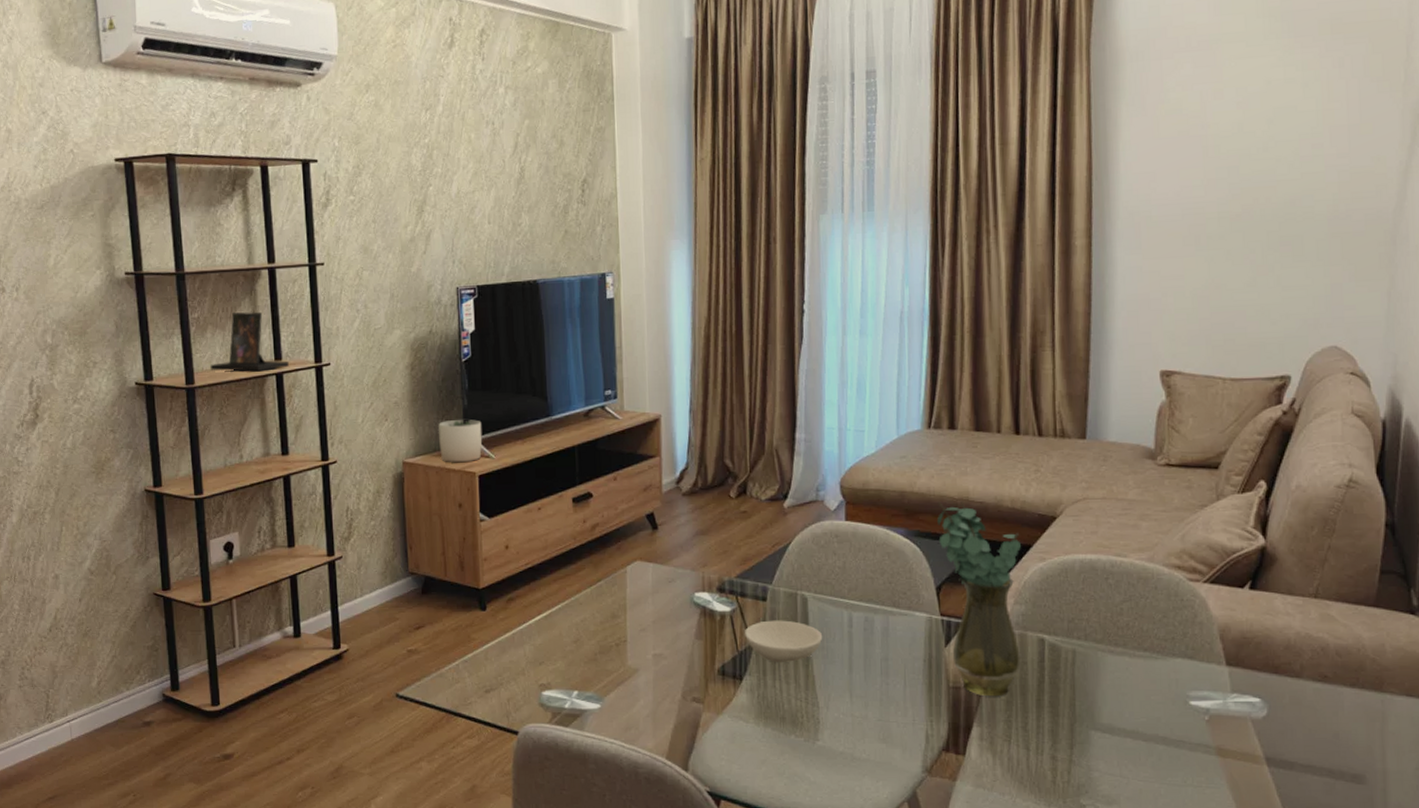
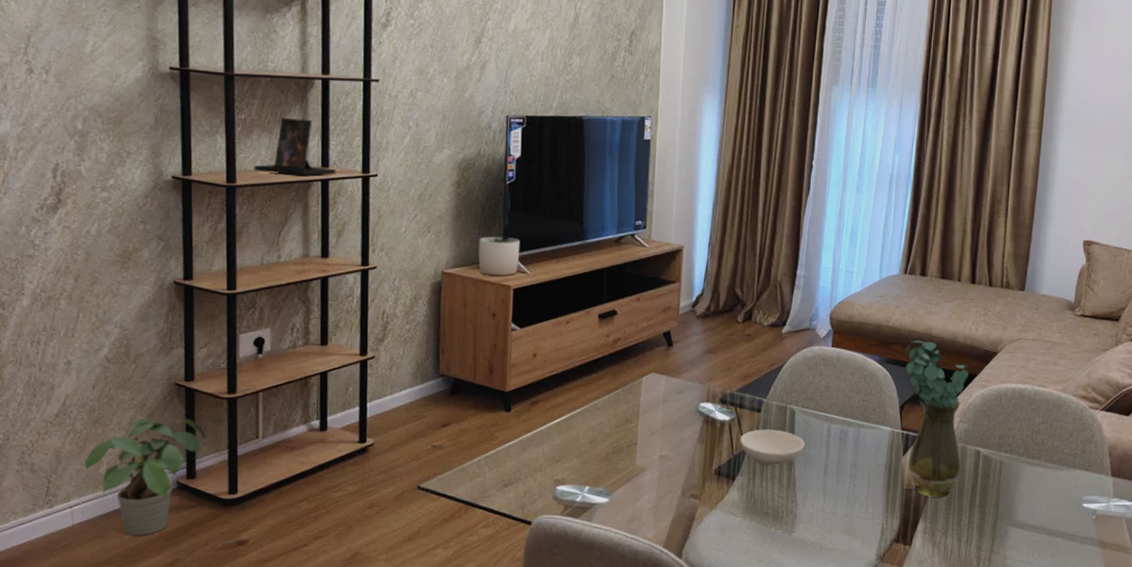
potted plant: none [78,628,187,749] -> present [85,418,207,535]

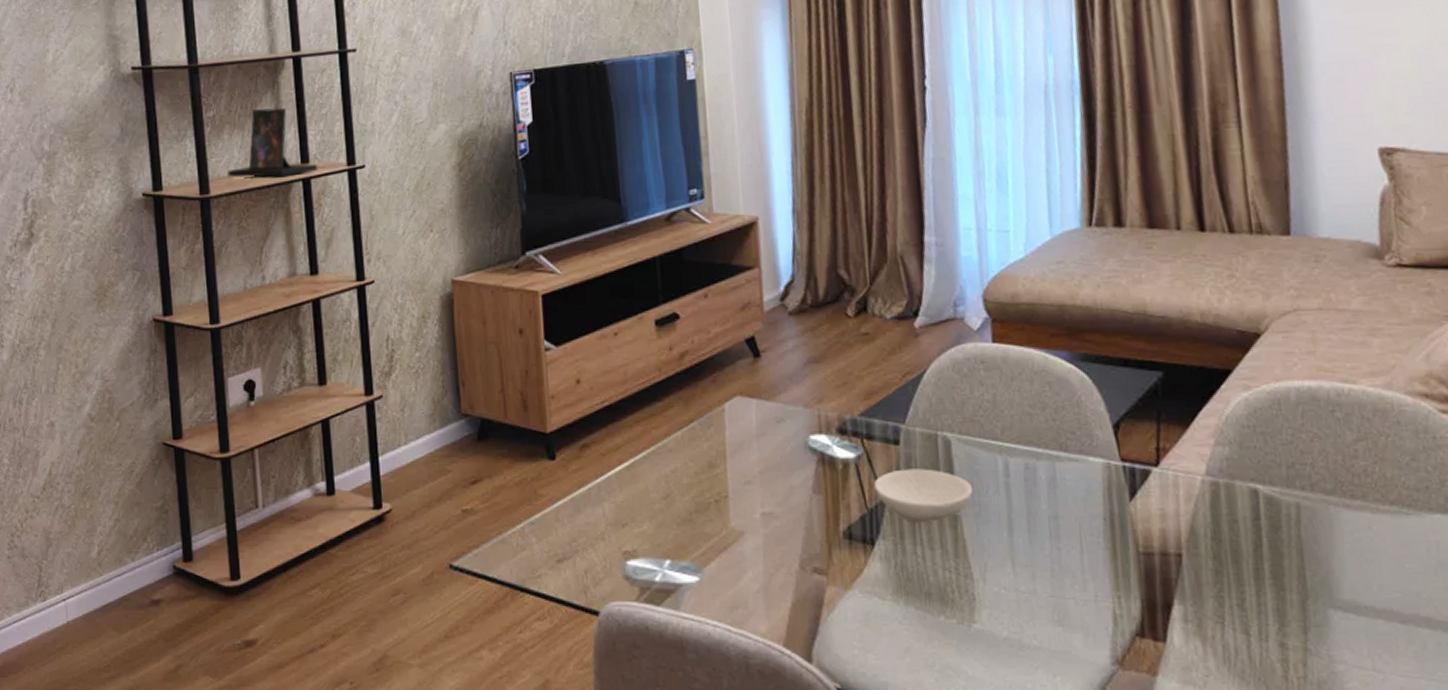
potted plant: present [85,418,207,535] -> none [75,485,202,634]
planter: present [478,237,520,276] -> none [493,228,545,280]
vase: present [905,335,968,498] -> none [1108,316,1229,565]

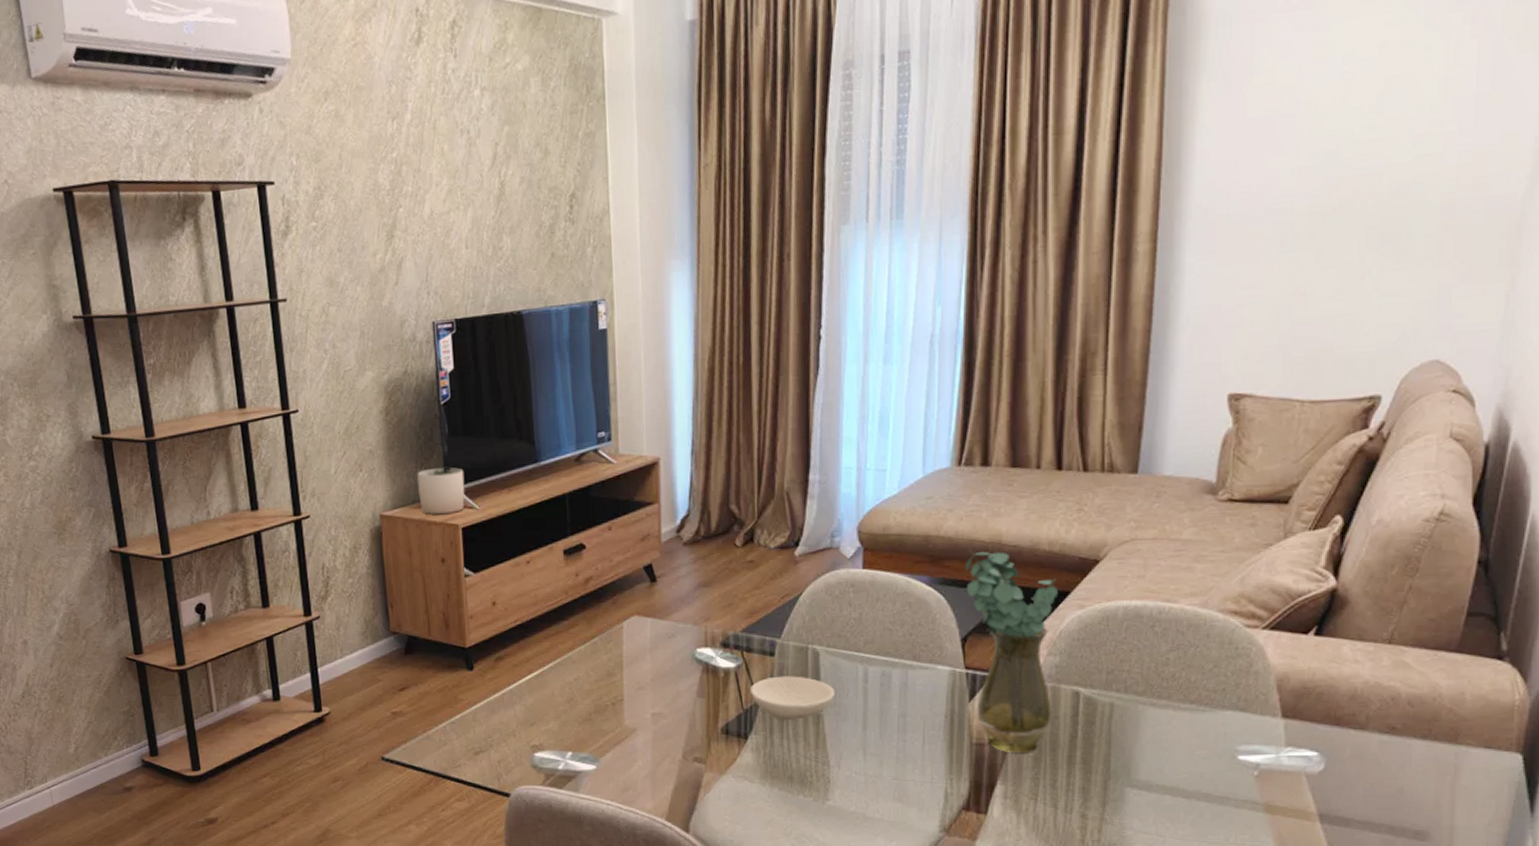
photo frame: present [227,107,317,178] -> none [170,355,254,422]
planter: none [493,228,545,280] -> present [417,467,465,515]
vase: none [1108,316,1229,565] -> present [965,546,1058,753]

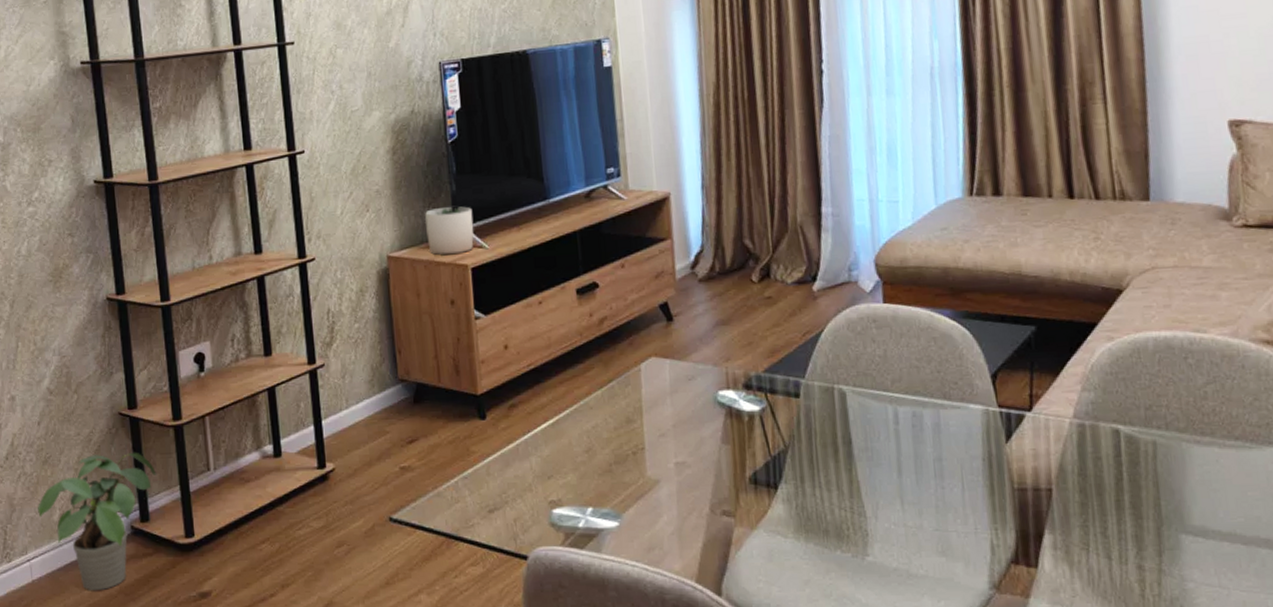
potted plant: none [54,693,164,815] -> present [38,452,157,590]
bowl: present [751,676,836,721] -> none [777,418,866,468]
vase: present [965,546,1058,753] -> none [987,277,1094,499]

